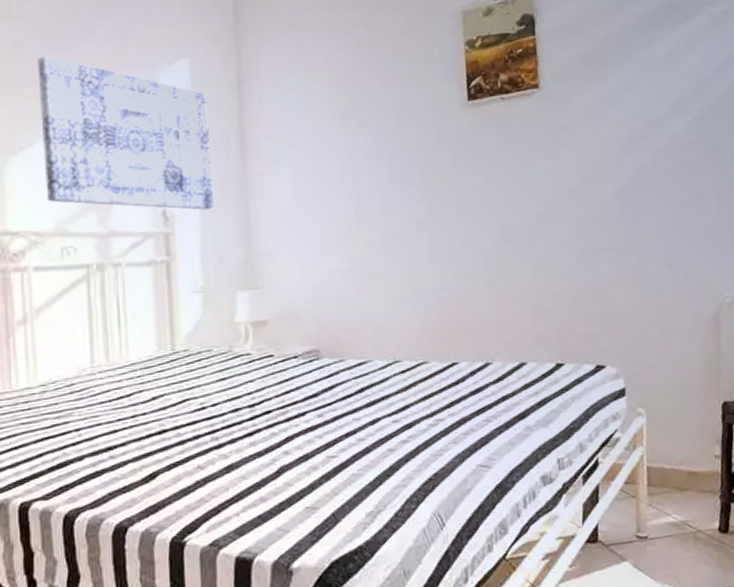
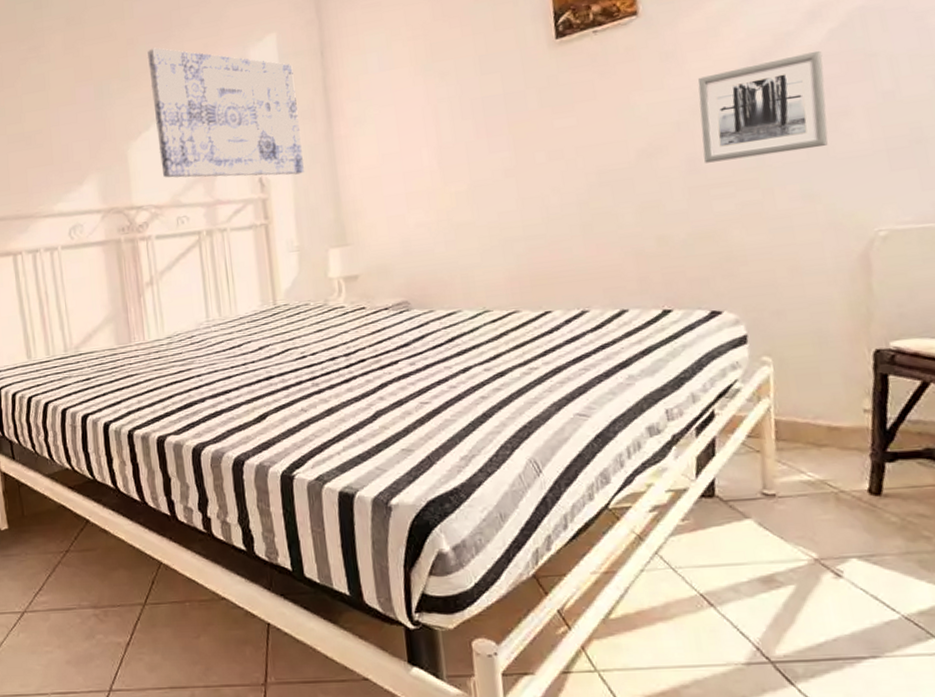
wall art: none [587,138,688,229] -> present [697,50,829,163]

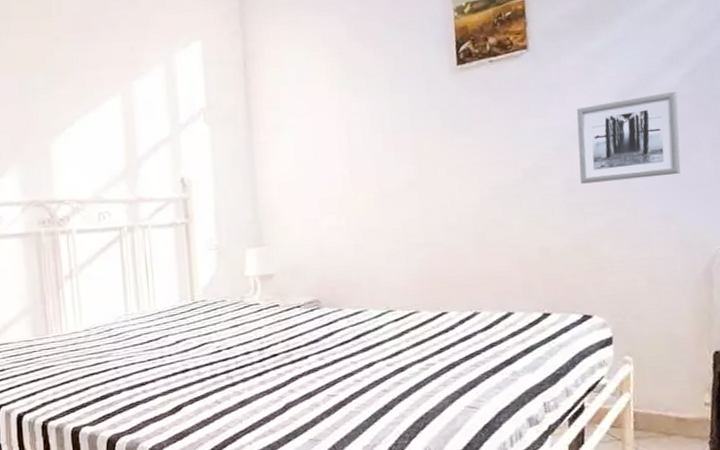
wall art: present [147,47,304,178] -> none [74,46,225,177]

